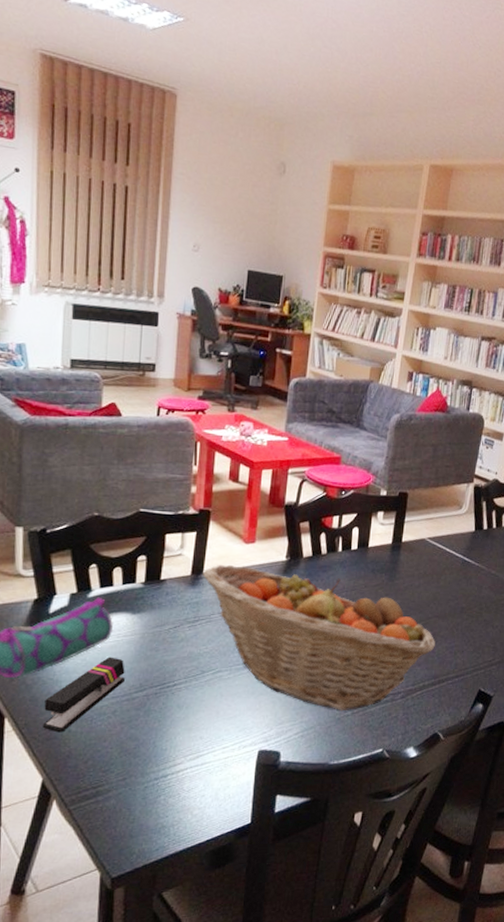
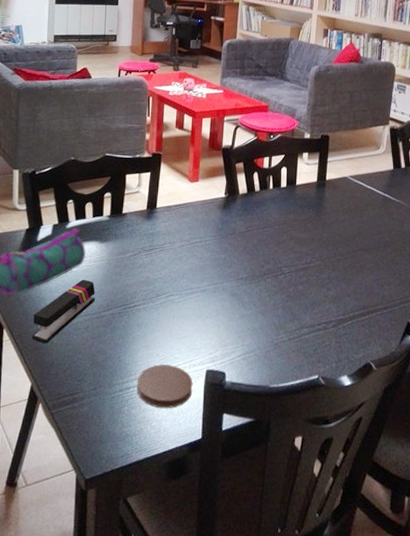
coaster: none [175,748,243,795] -> present [136,364,193,409]
fruit basket: present [203,564,435,712] -> none [156,200,362,337]

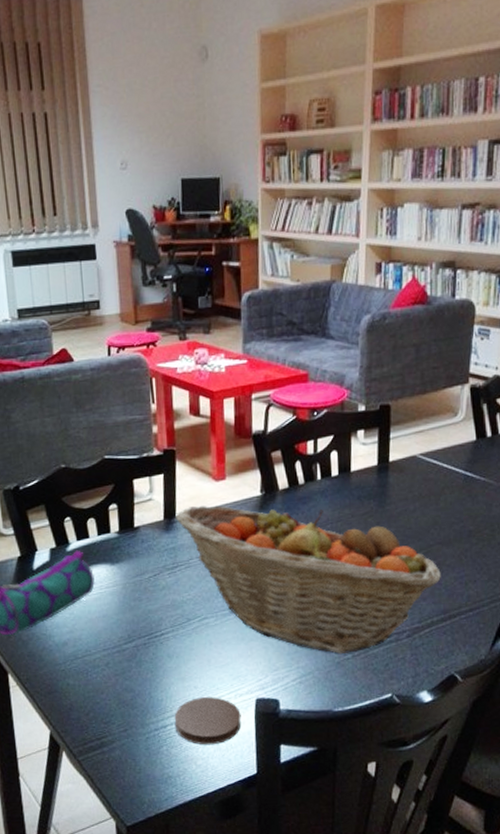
stapler: present [32,279,95,344] -> none [41,609,113,686]
fruit basket: none [156,200,362,337] -> present [176,505,441,655]

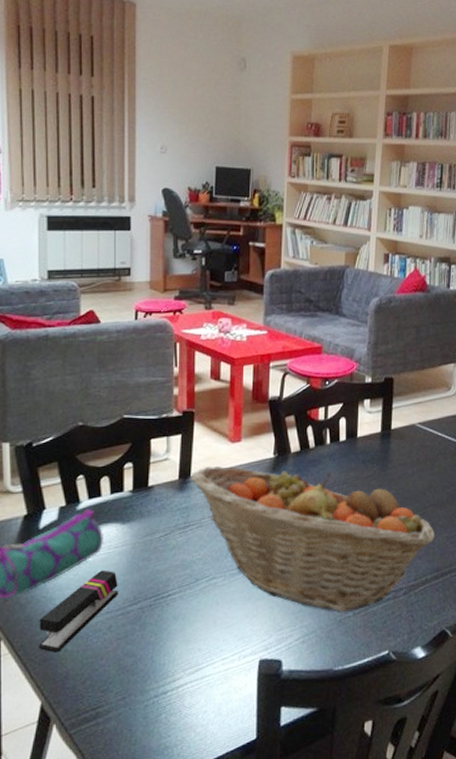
stapler: none [41,609,113,686] -> present [39,570,118,653]
coaster: present [174,697,242,745] -> none [175,659,244,711]

